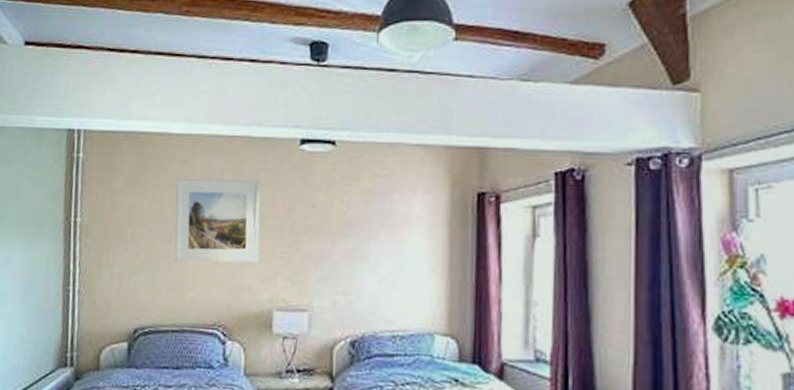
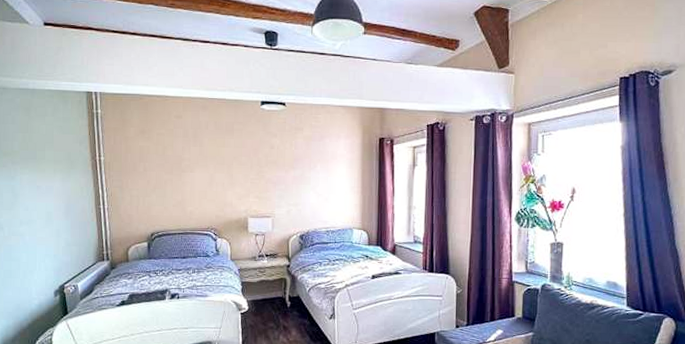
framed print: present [174,179,260,263] -> none [173,129,236,187]

